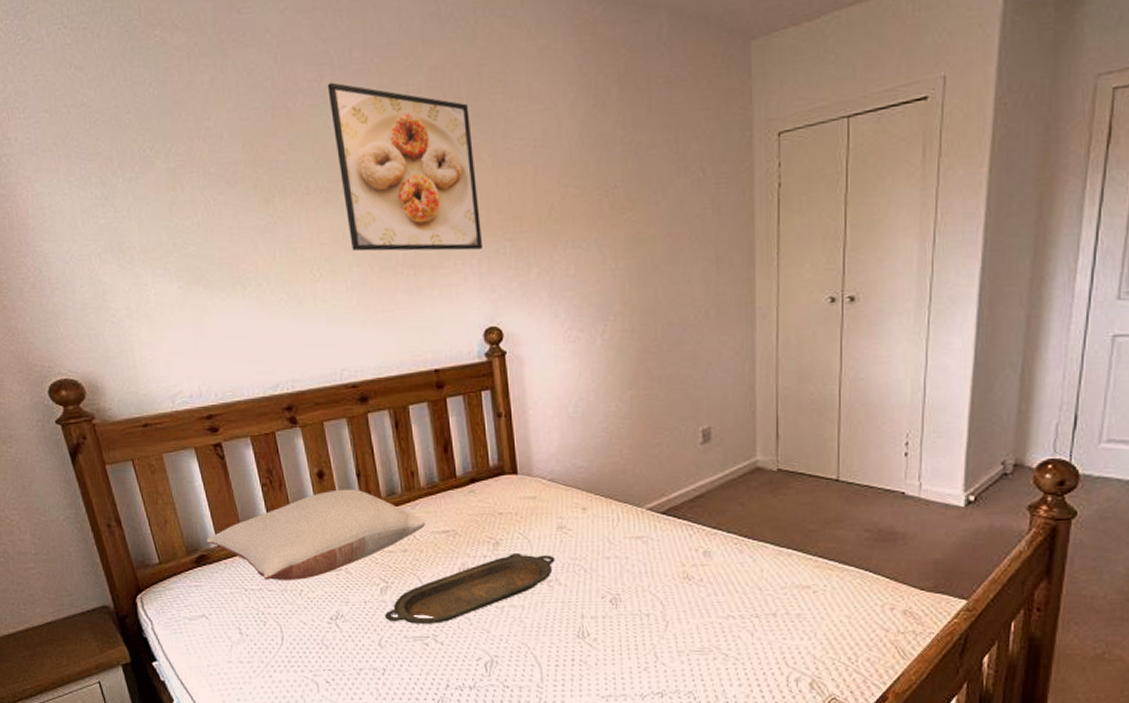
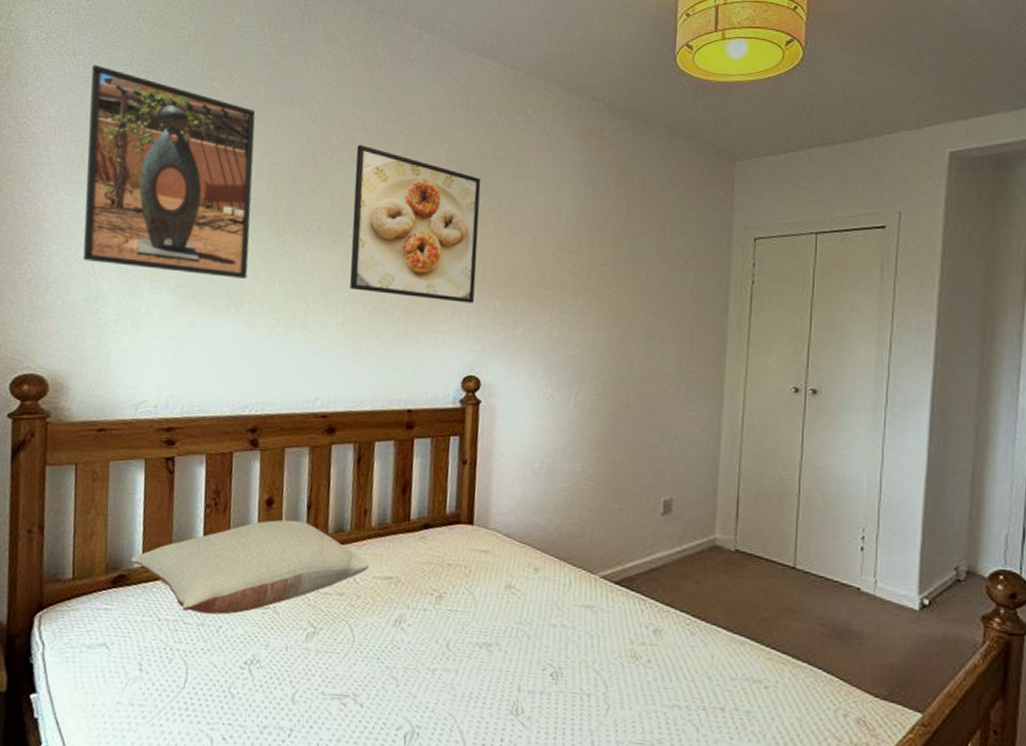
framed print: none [23,28,246,257] -> present [83,64,256,279]
serving tray: present [385,552,555,624] -> none [305,609,499,681]

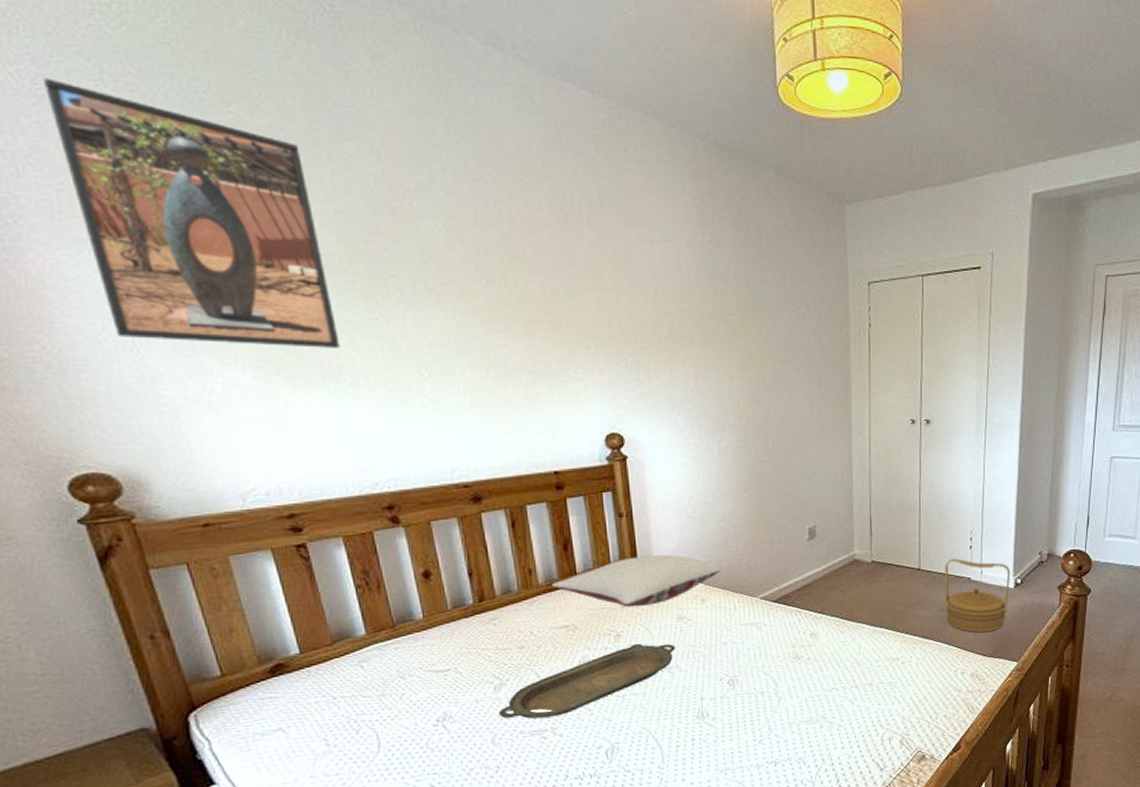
pillow: present [130,519,370,615] -> none [285,588,545,686]
serving tray: none [305,609,499,681] -> present [499,643,676,719]
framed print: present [349,145,481,303] -> none [439,188,605,361]
pillow: none [383,509,561,567] -> present [551,555,721,607]
basket: none [826,560,915,665] -> present [945,559,1011,633]

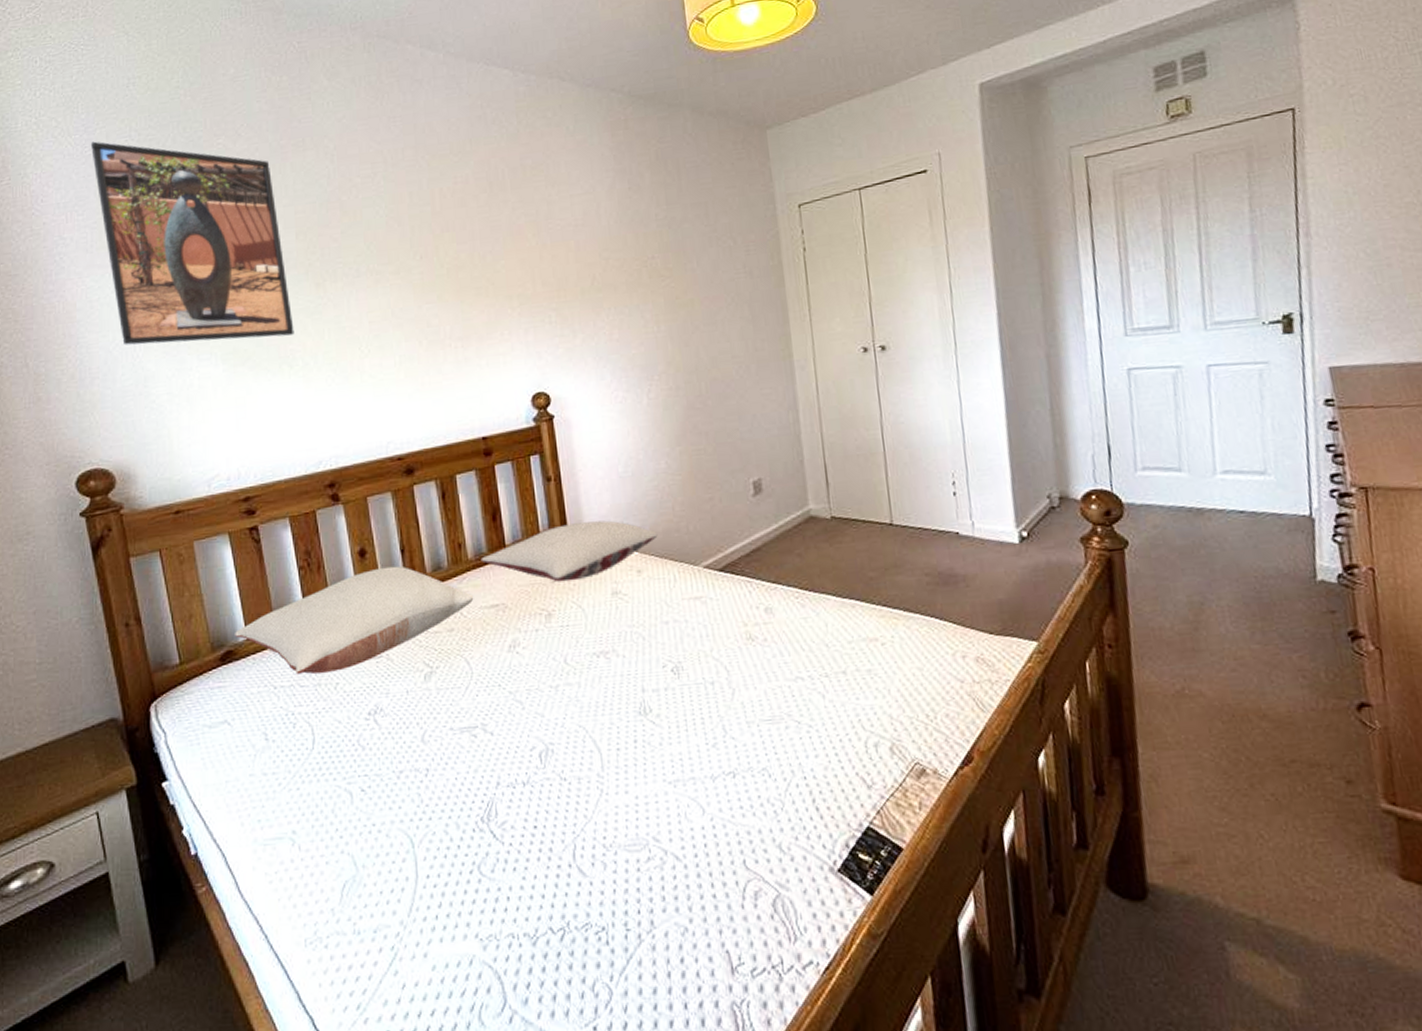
pillow: none [285,588,545,686] -> present [235,566,474,675]
serving tray: present [499,643,676,719] -> none [429,623,612,713]
basket: present [945,559,1011,633] -> none [924,509,1014,603]

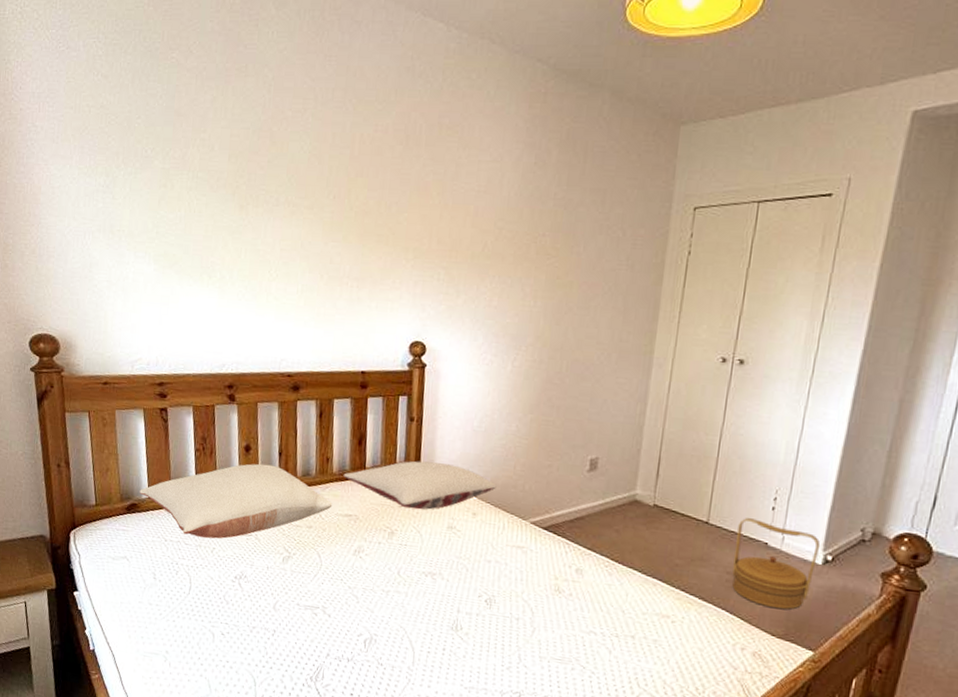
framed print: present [91,141,295,345] -> none [64,38,217,249]
basket: none [924,509,1014,603] -> present [732,518,821,610]

